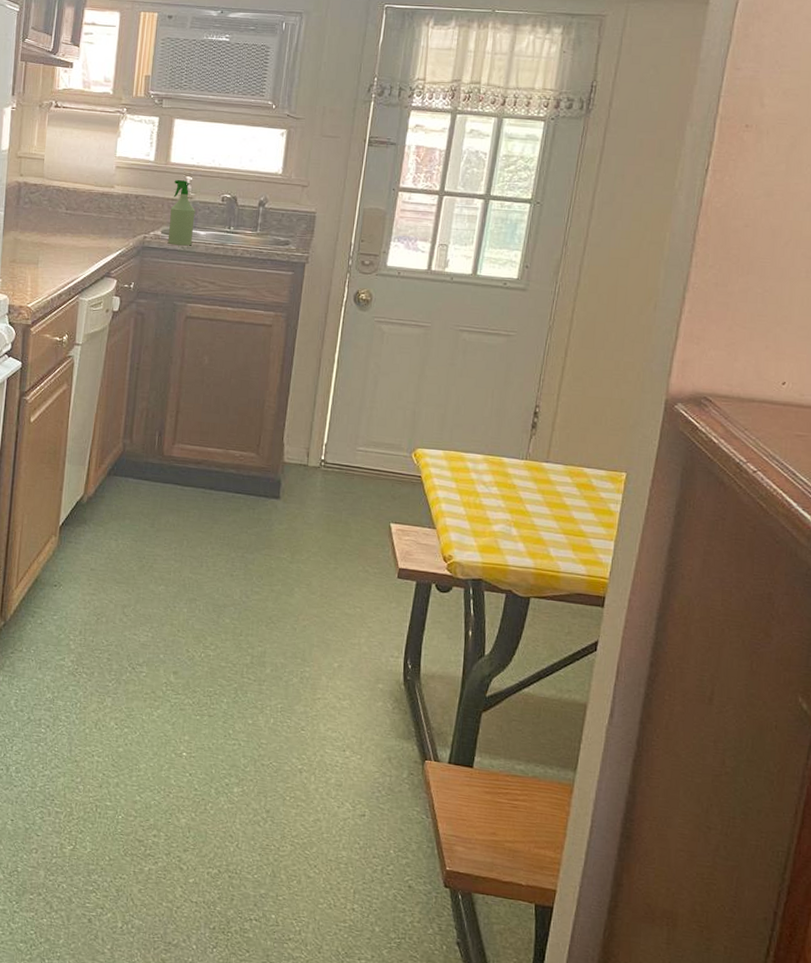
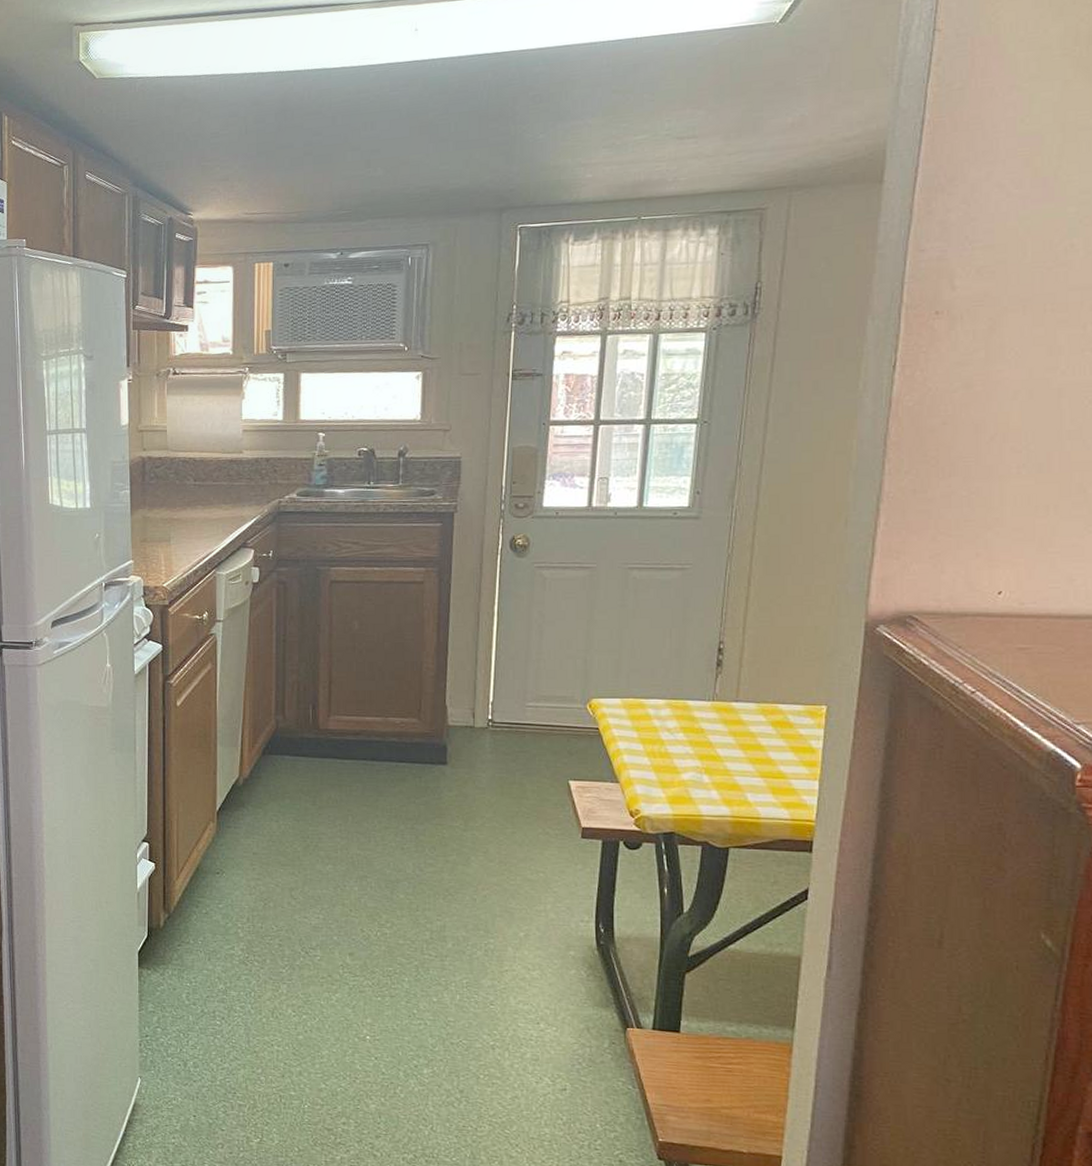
spray bottle: present [167,179,195,246] -> none [304,437,331,507]

